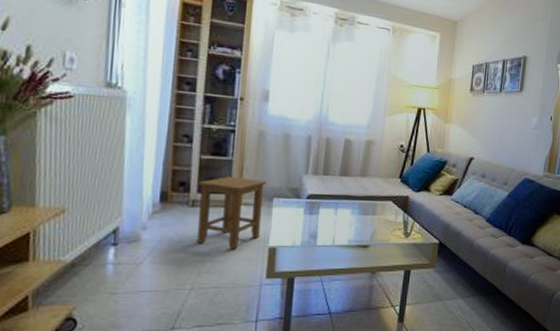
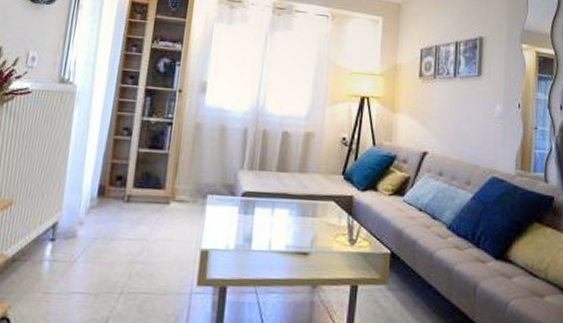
stool: present [197,176,266,249] -> none [129,170,201,251]

